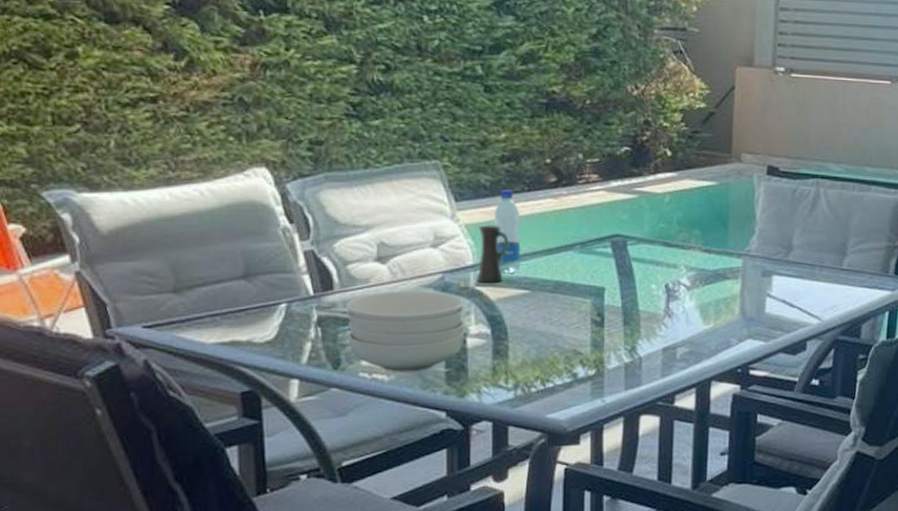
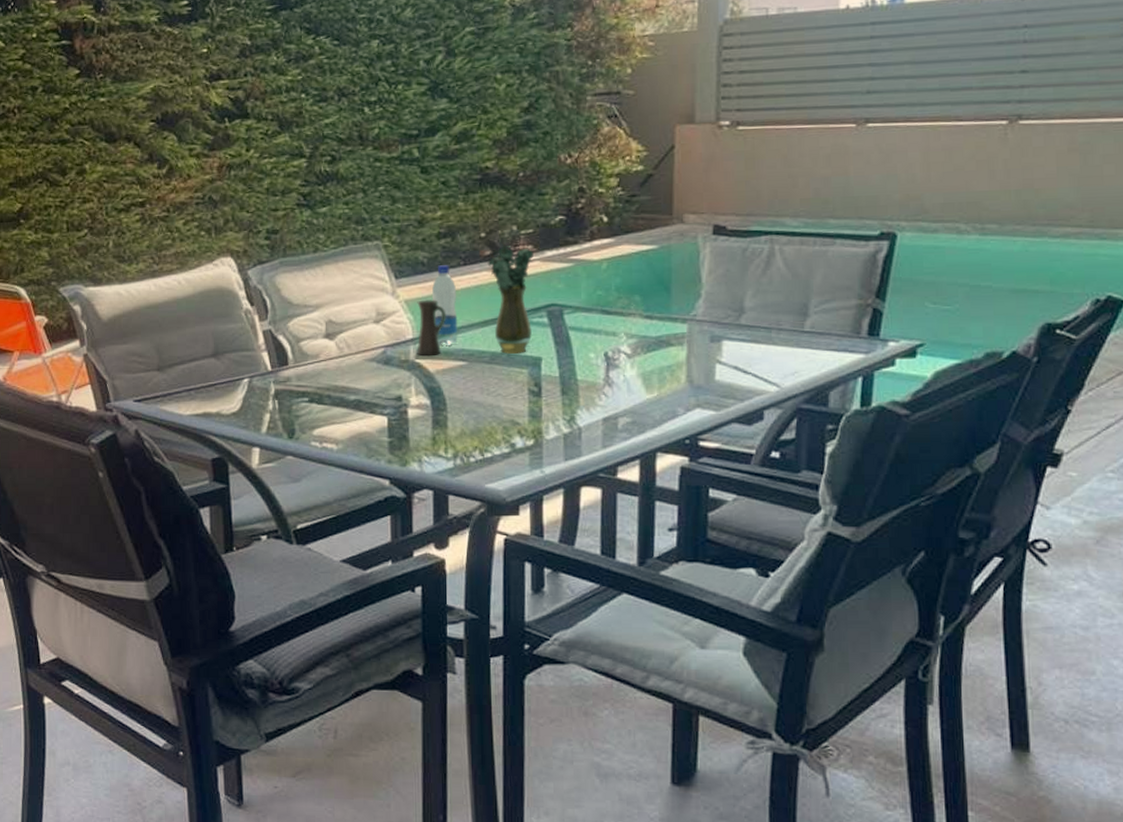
bowl: present [345,291,466,372] -> none [298,365,407,441]
vase: none [552,169,600,284] -> present [487,241,535,355]

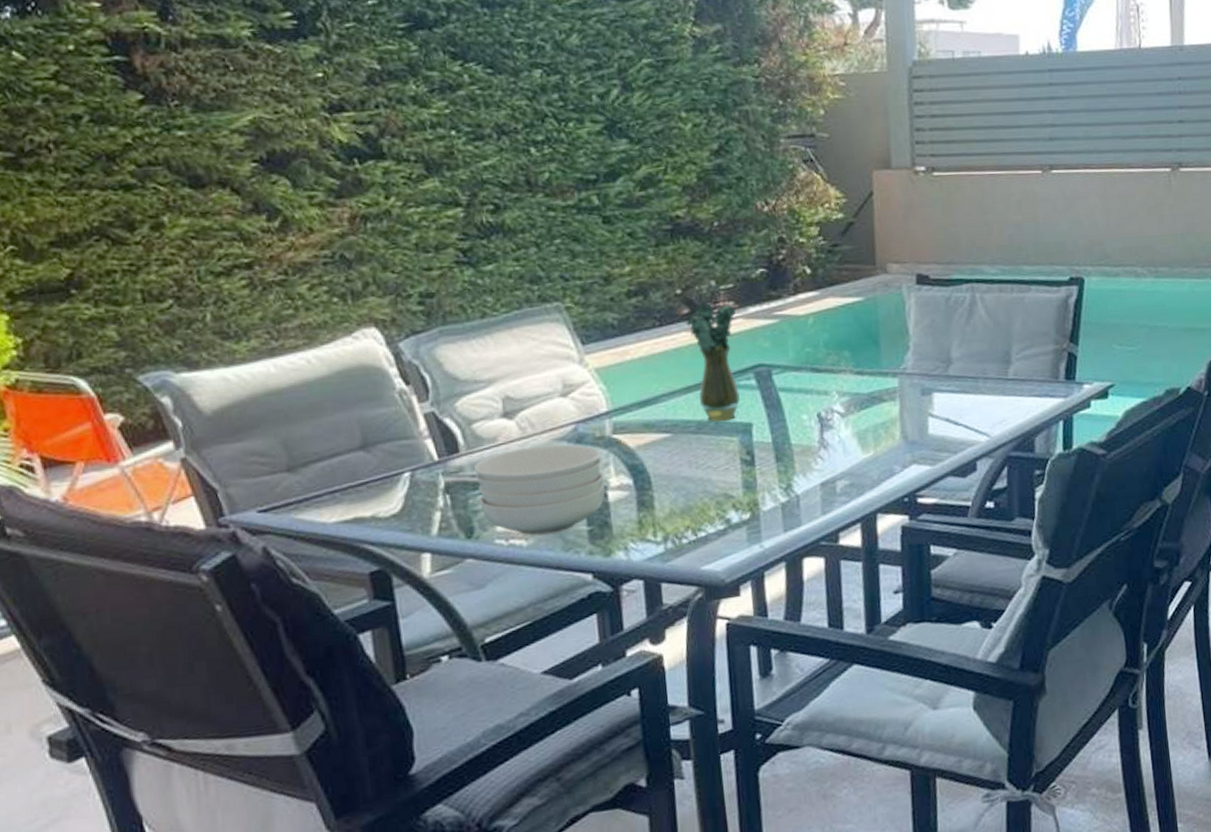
bowl: none [298,365,407,441] -> present [473,444,605,536]
pitcher: present [417,299,447,357] -> none [609,366,644,431]
bottle: present [431,265,458,346] -> none [625,327,659,418]

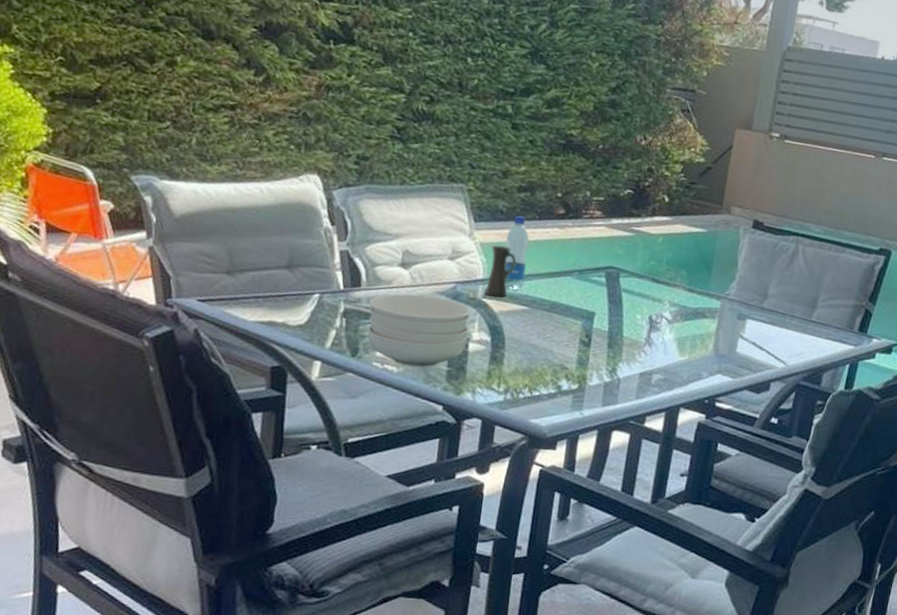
pitcher: none [609,366,644,431] -> present [484,244,517,298]
bottle: none [625,327,659,418] -> present [505,216,529,291]
vase: present [686,298,741,422] -> none [556,204,602,307]

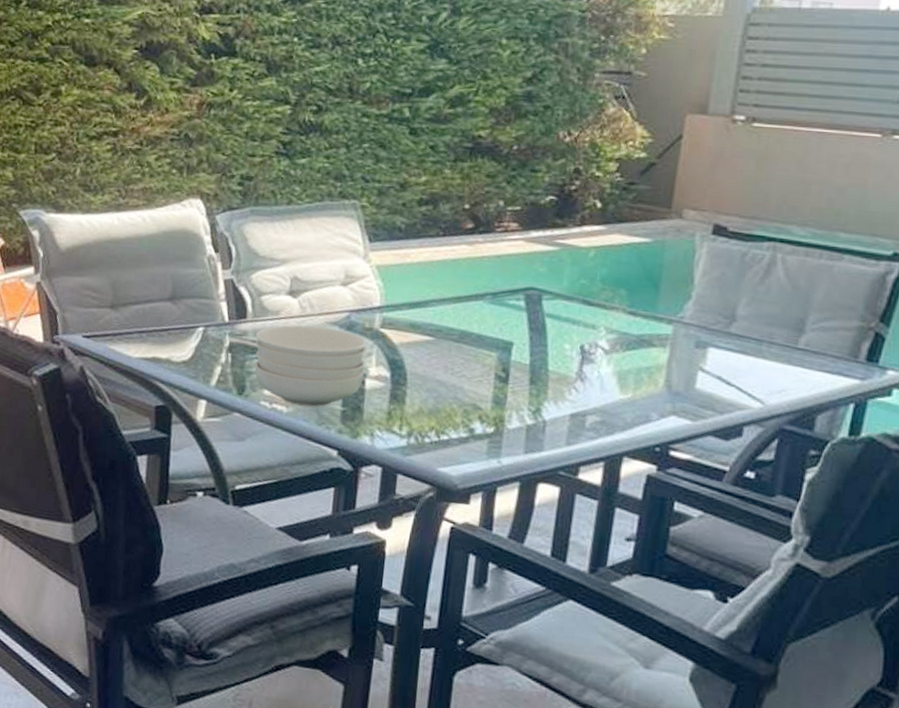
pitcher: present [484,244,517,298] -> none [382,267,418,328]
bottle: present [505,216,529,291] -> none [405,233,433,319]

